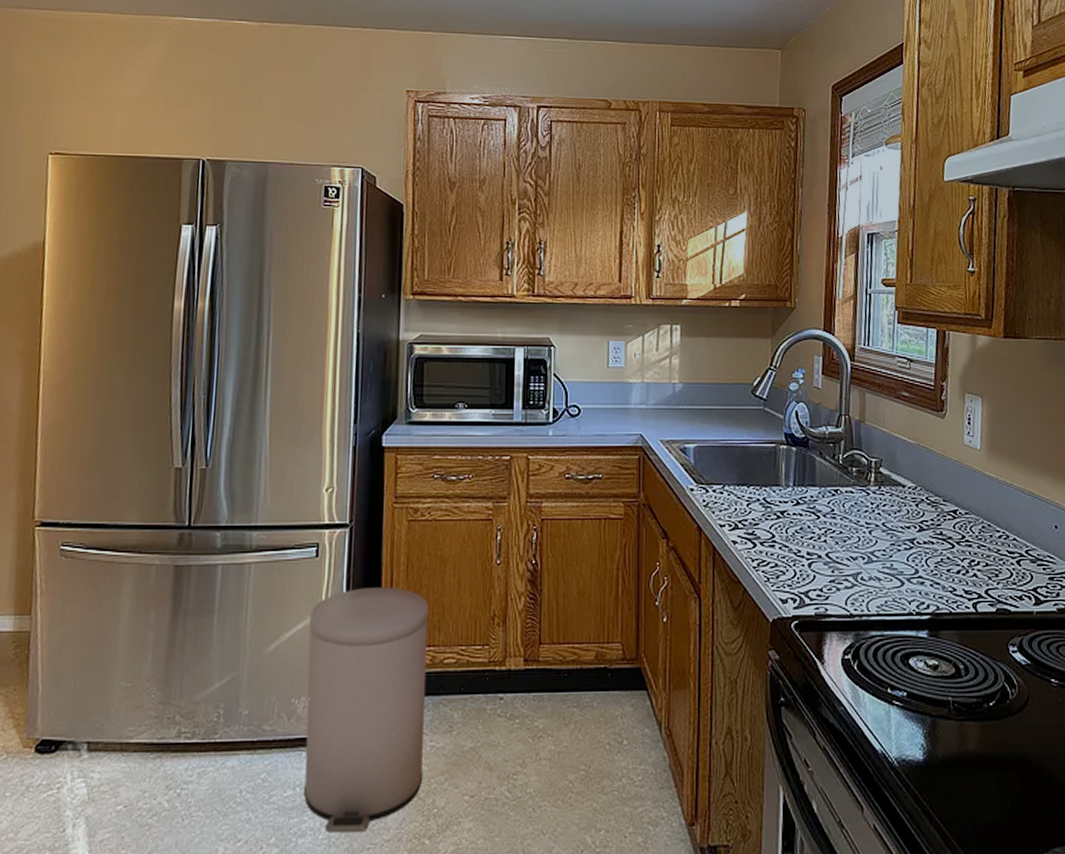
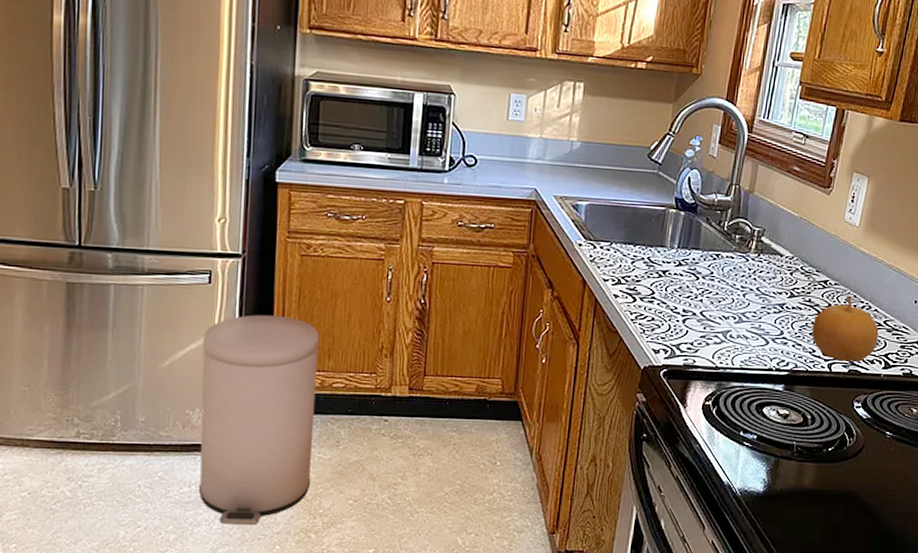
fruit: none [948,524,1023,601] -> present [811,295,879,363]

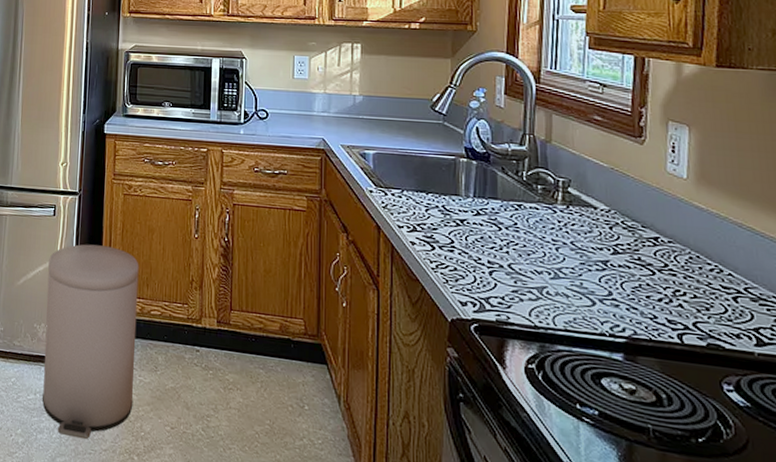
fruit: present [811,295,879,363] -> none [648,255,741,335]

